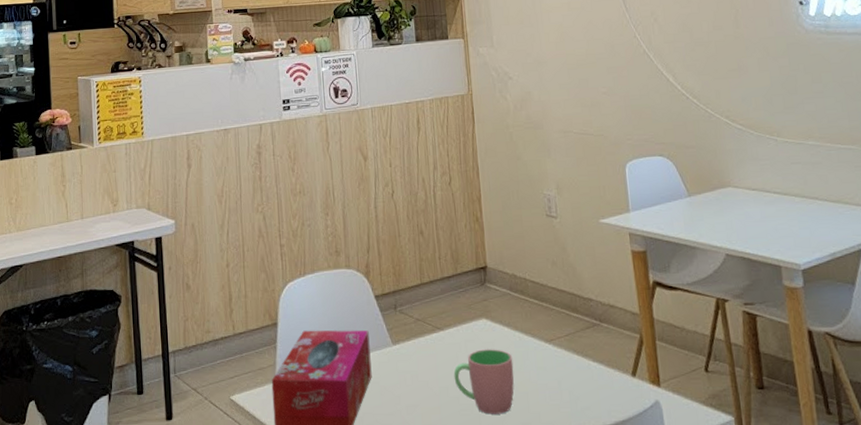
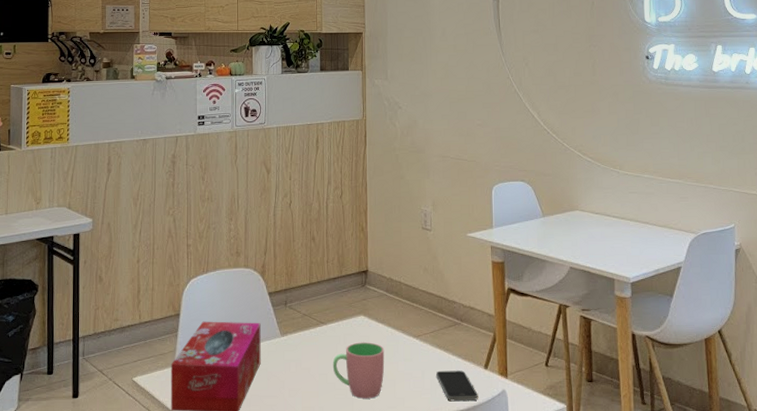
smartphone: none [575,379,627,416] -> present [436,370,478,402]

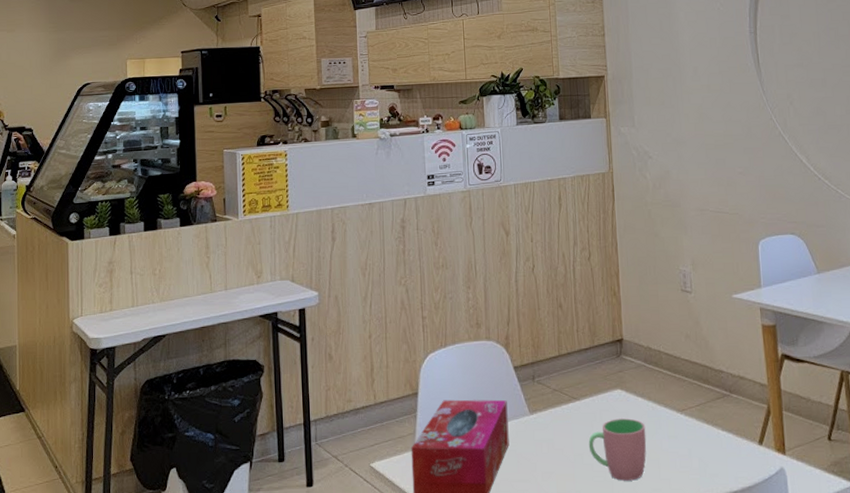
smartphone: present [436,370,478,402] -> none [705,447,753,482]

